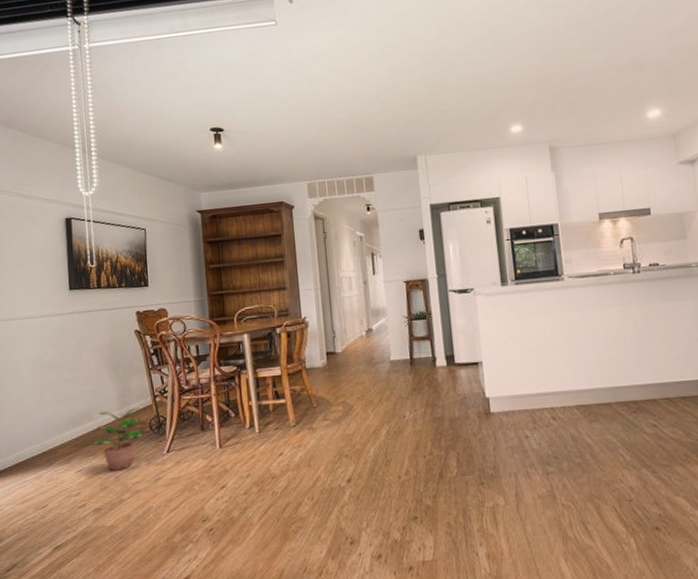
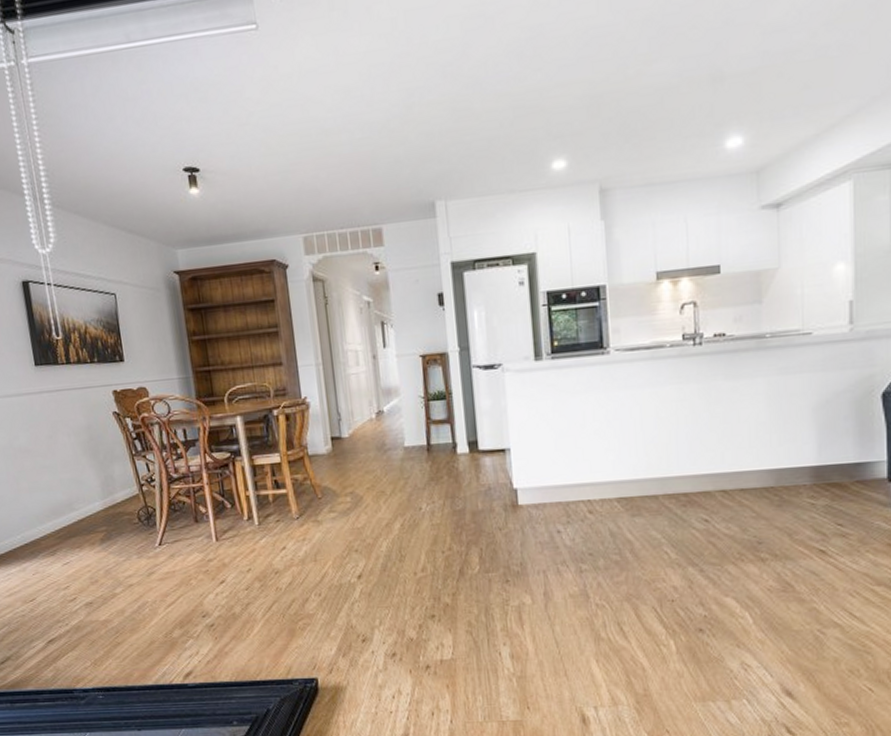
potted plant: present [93,408,144,471] -> none [78,497,133,564]

